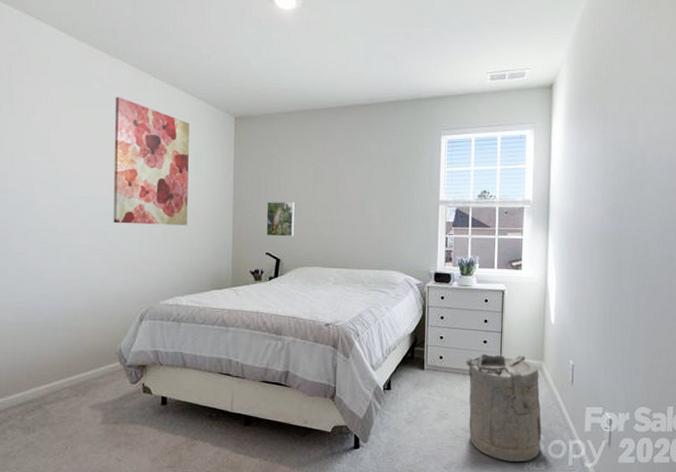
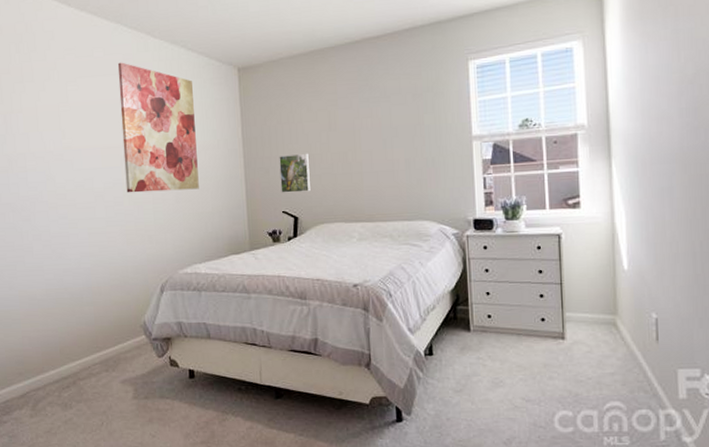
laundry hamper: present [465,354,542,462] -> none [519,309,623,437]

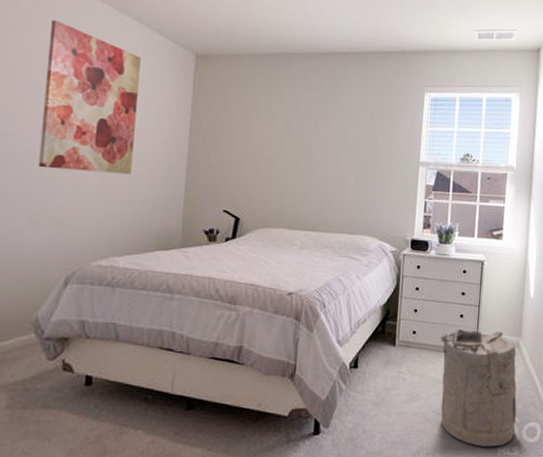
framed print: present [279,153,310,193] -> none [225,152,260,194]
laundry hamper: none [519,309,623,437] -> present [440,329,517,447]

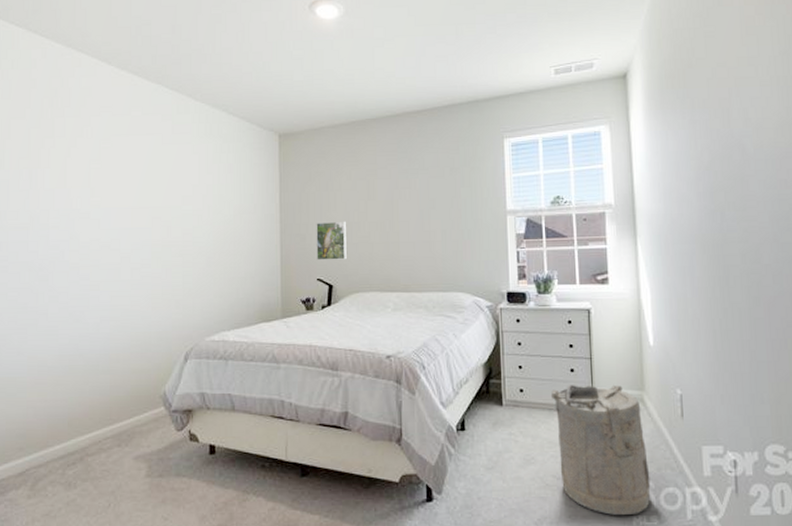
wall art: present [38,19,141,175] -> none [155,122,232,255]
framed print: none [225,152,260,194] -> present [316,221,347,260]

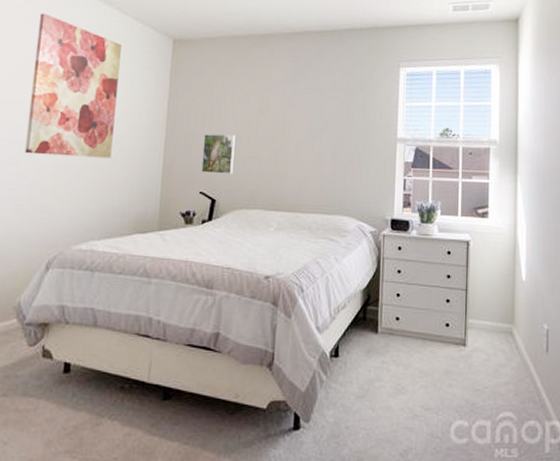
wall art: none [155,122,232,255] -> present [24,13,121,158]
laundry hamper: present [550,384,651,516] -> none [425,315,514,448]

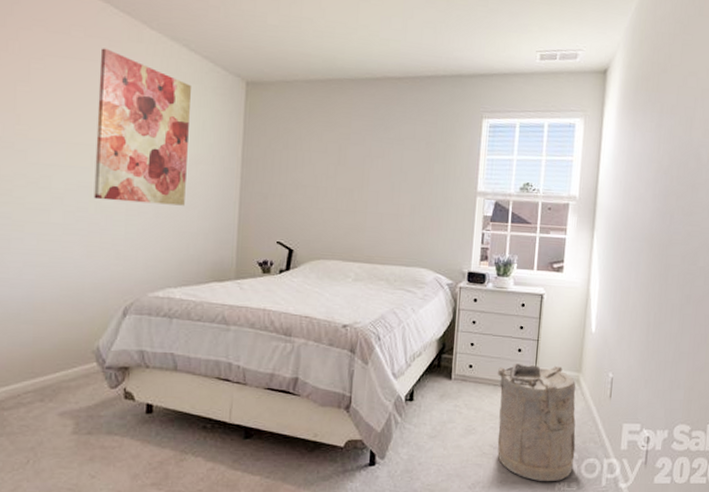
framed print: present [201,134,235,174] -> none [278,183,313,225]
laundry hamper: none [425,315,514,448] -> present [497,364,576,482]

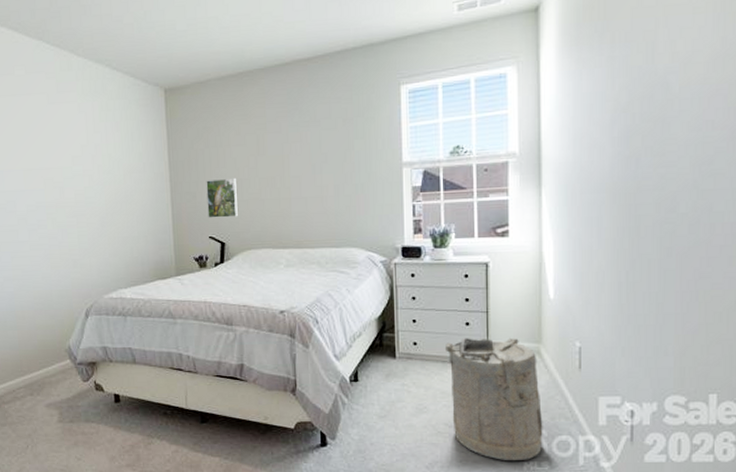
wall art: present [94,48,191,206] -> none [39,81,125,217]
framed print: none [278,183,313,225] -> present [206,177,238,218]

